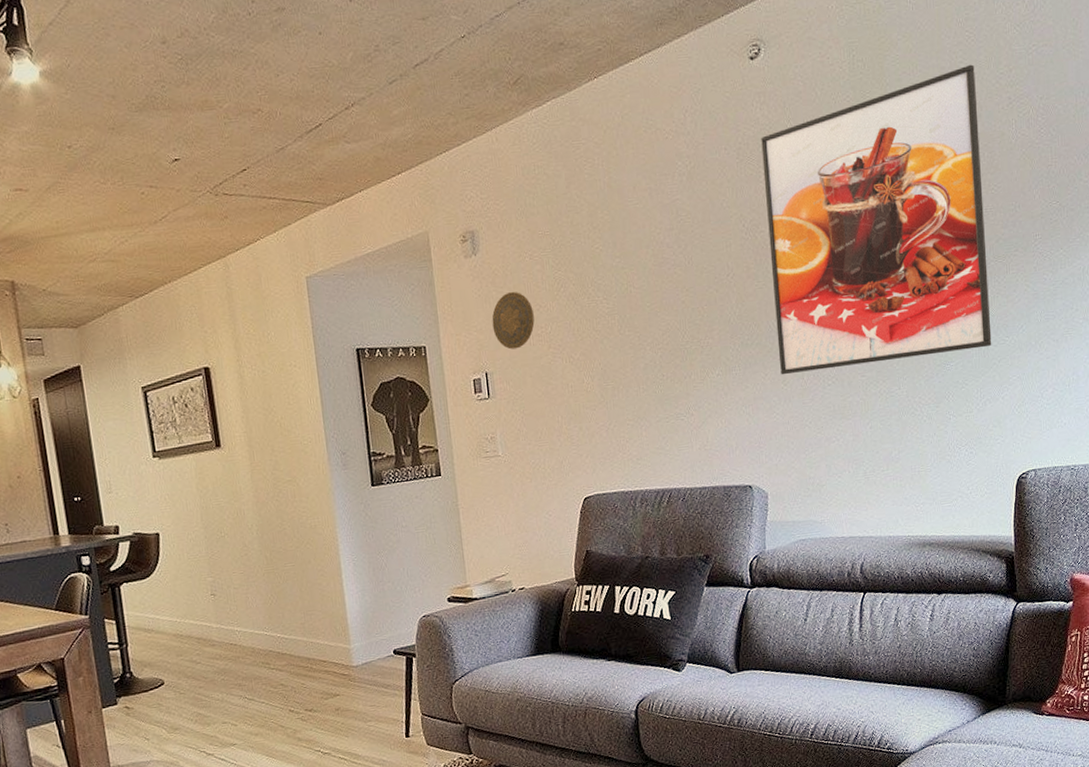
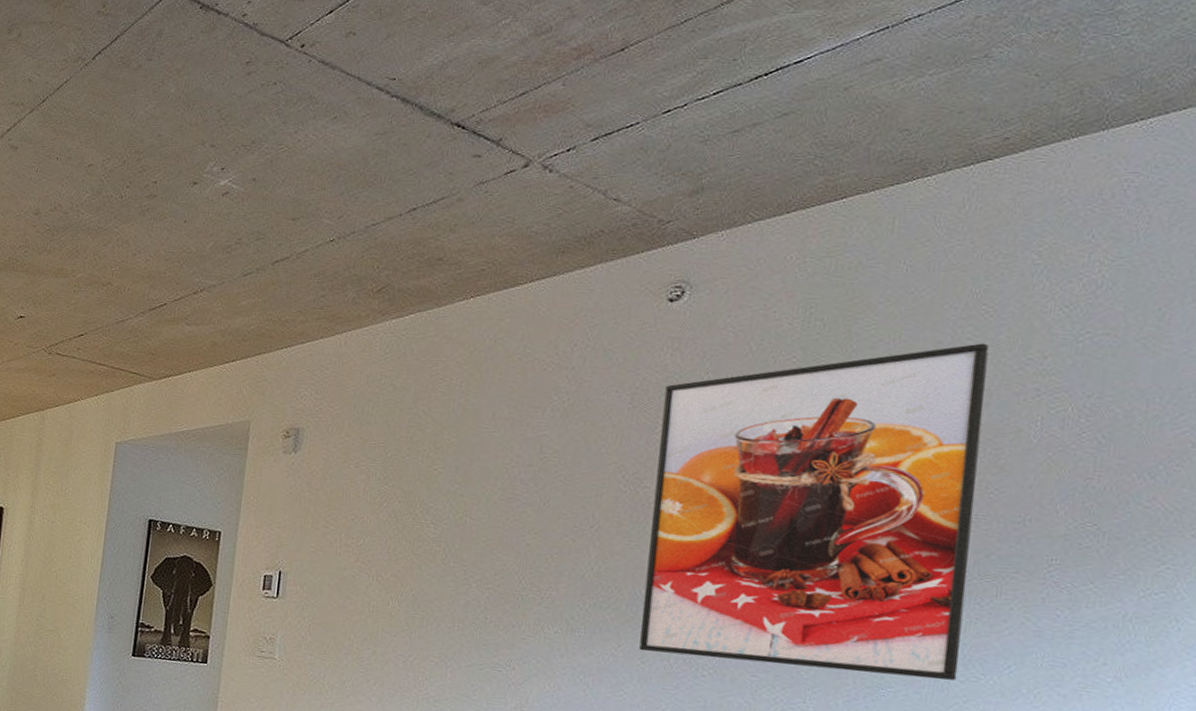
decorative plate: present [492,291,535,350] -> none [297,495,348,555]

